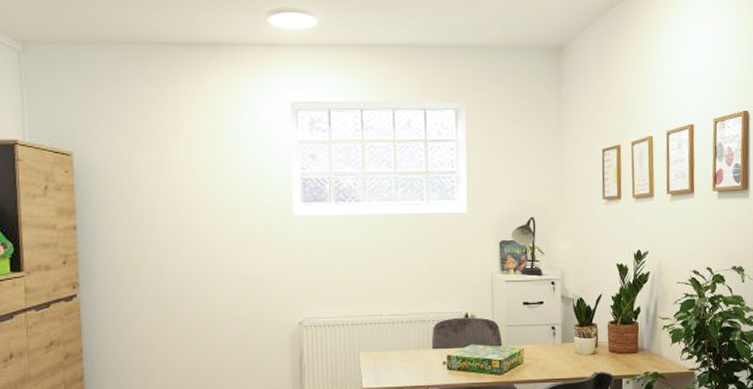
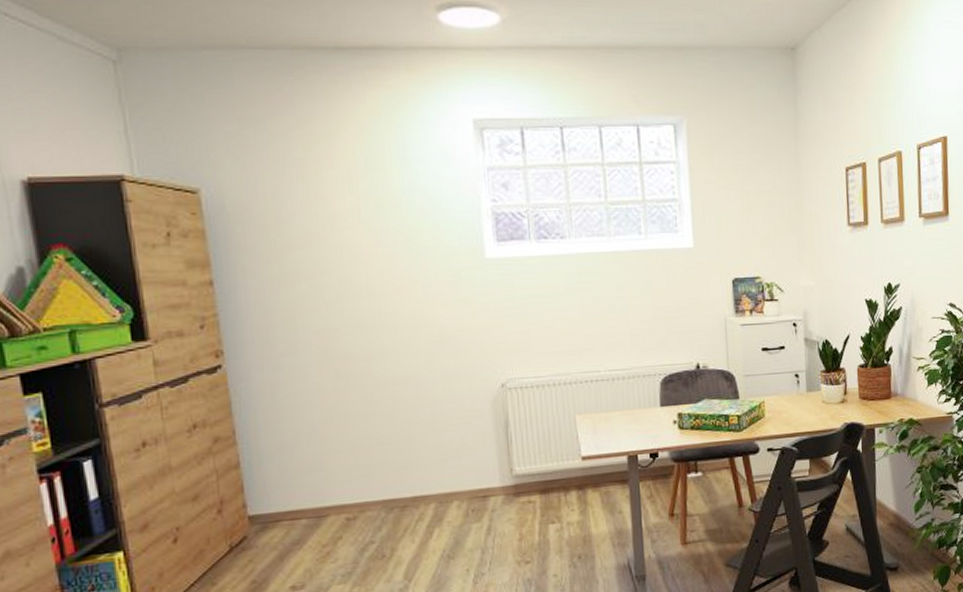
desk lamp: present [512,217,543,277] -> none [746,249,783,318]

